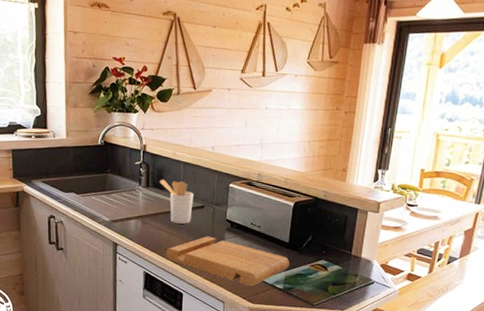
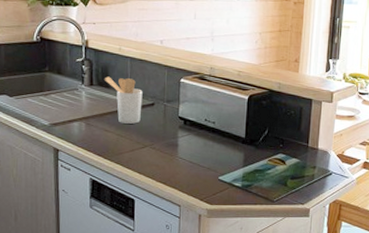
cutting board: present [165,236,290,286] -> none [113,135,248,186]

